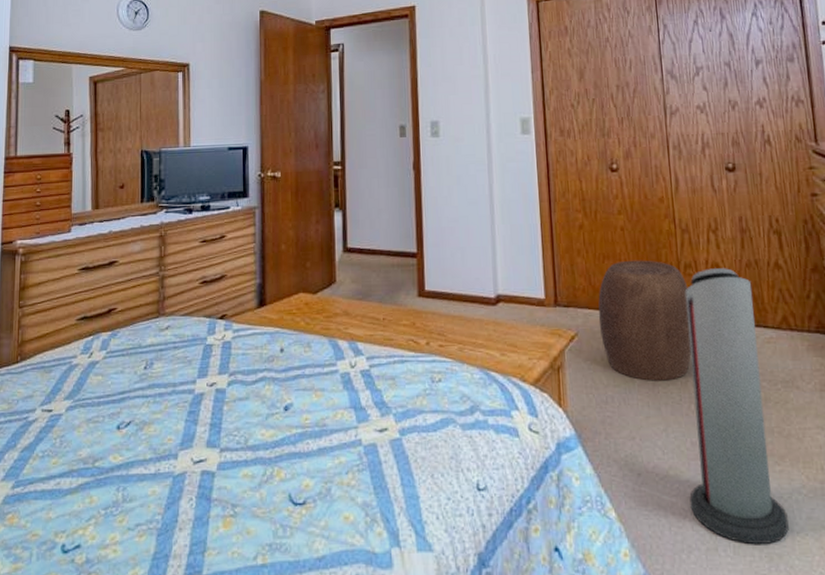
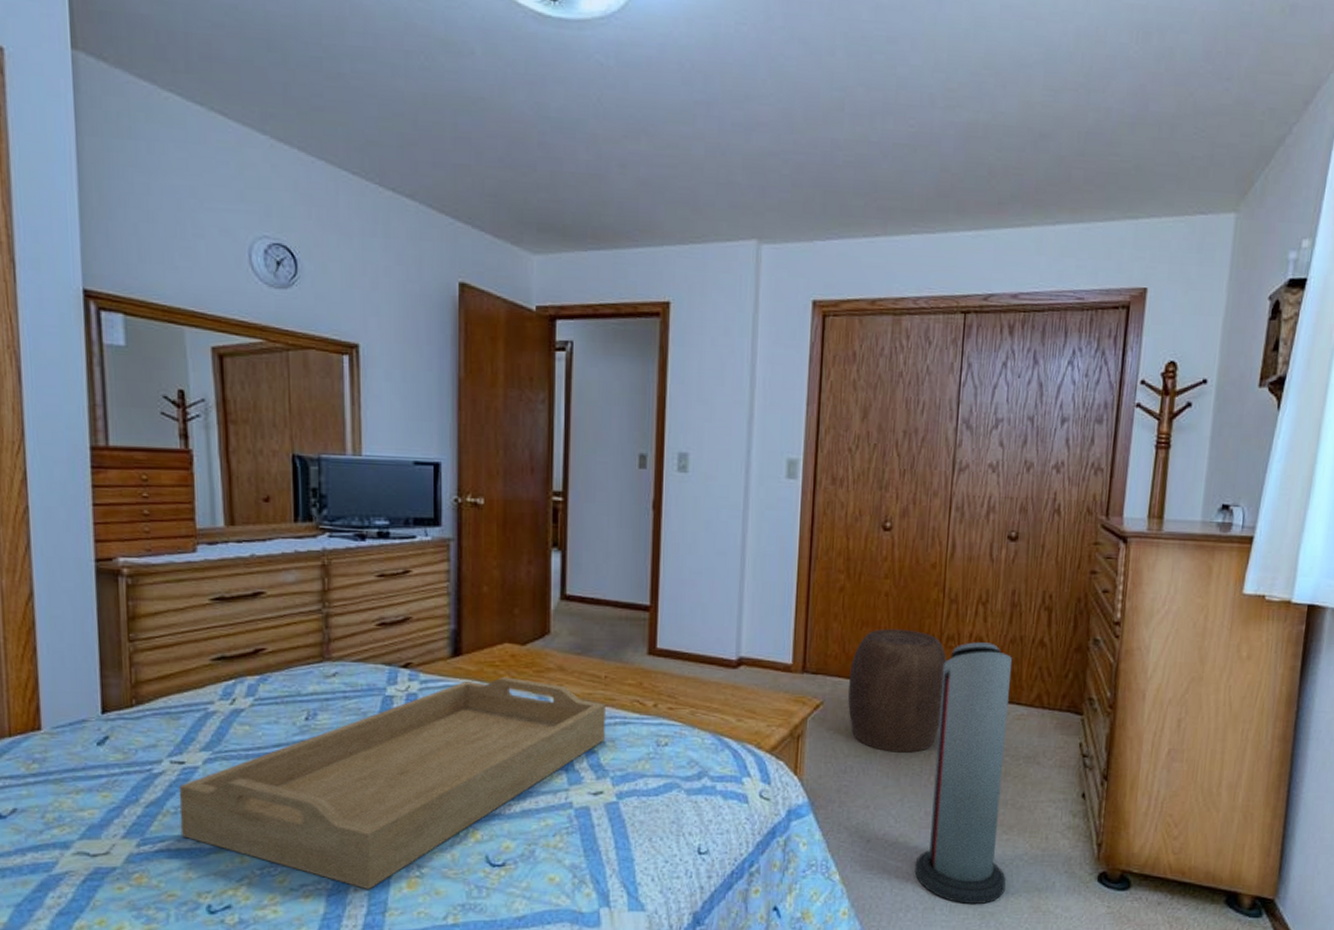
serving tray: none [45,323,386,530] -> present [178,677,605,890]

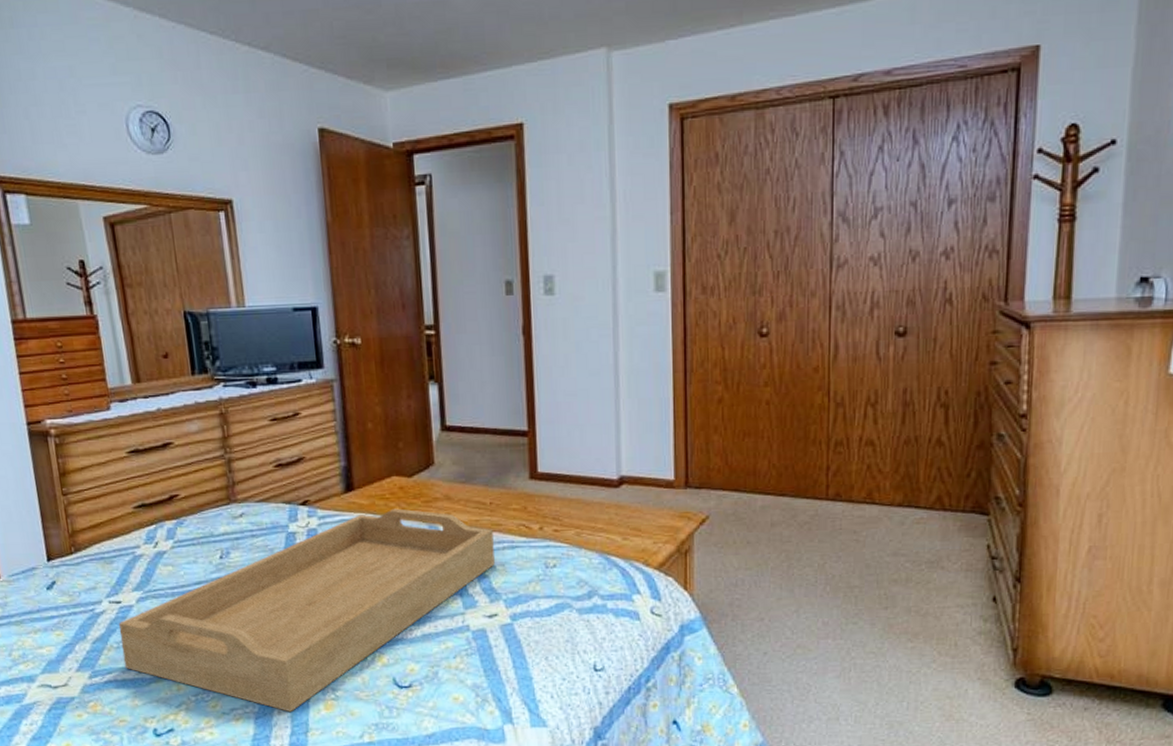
stool: present [848,628,947,753] -> none [734,437,837,564]
air purifier: present [914,642,1013,905] -> none [815,445,914,714]

